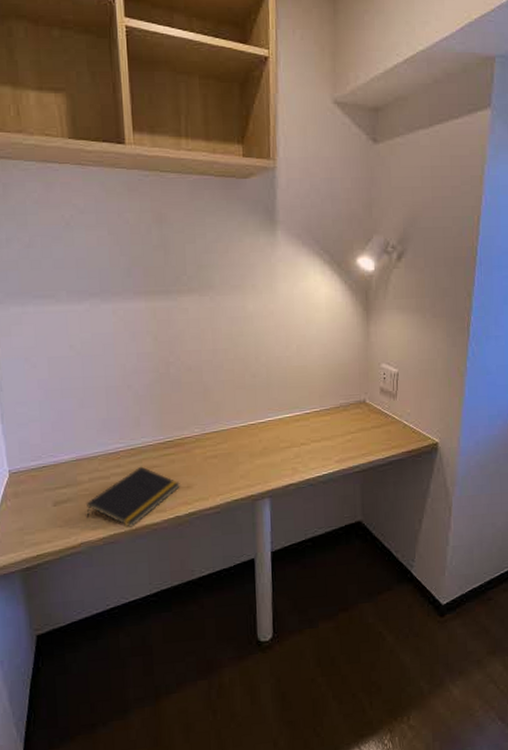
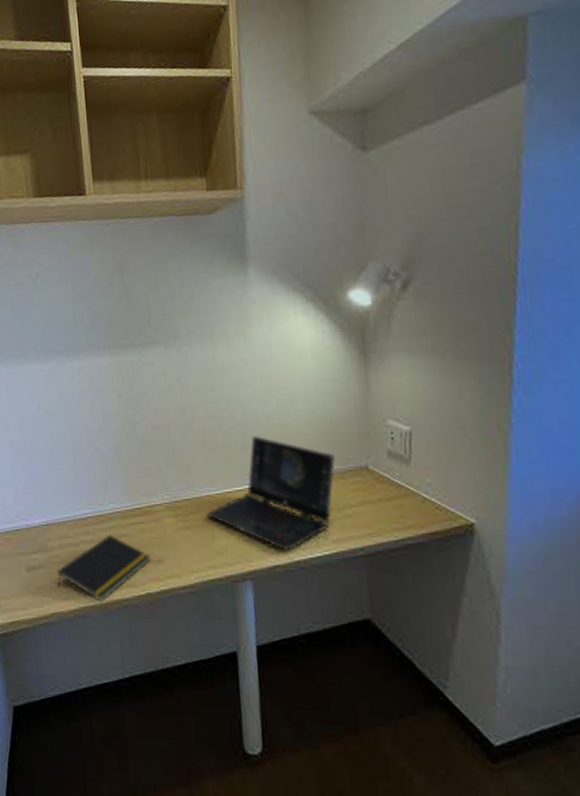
laptop computer: none [231,375,341,471] -> present [205,435,335,550]

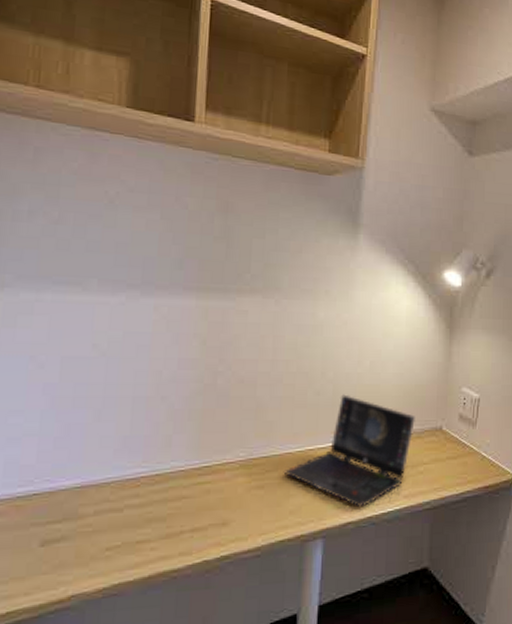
notepad: present [56,534,151,601] -> none [84,496,214,575]

